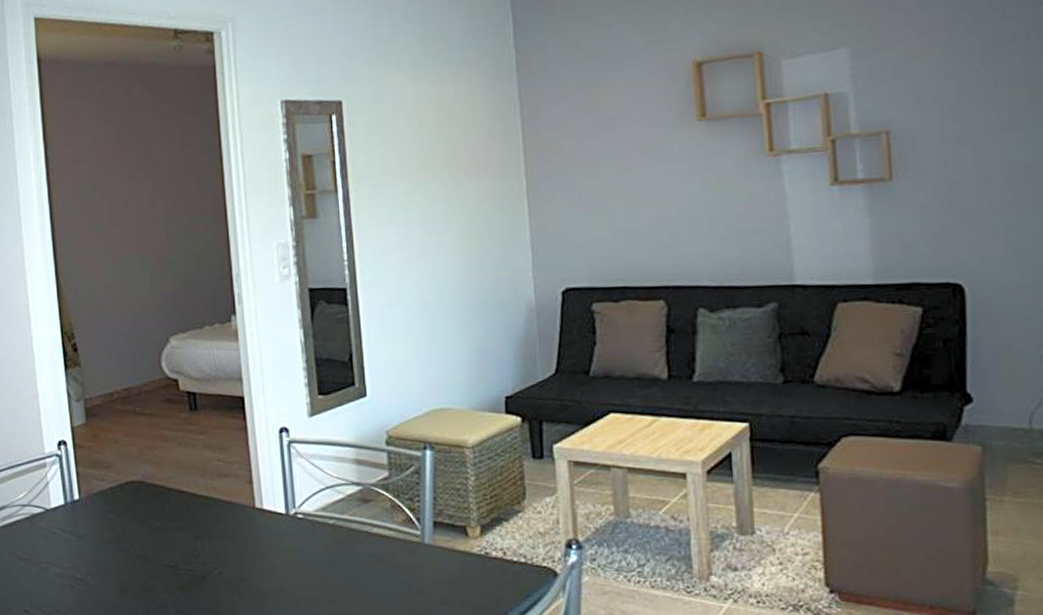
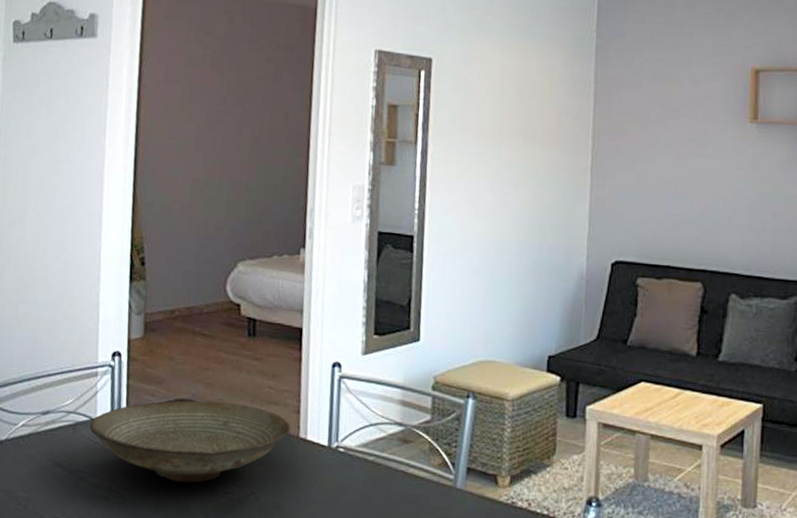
decorative bowl: none [45,480,246,564] -> present [89,400,291,483]

